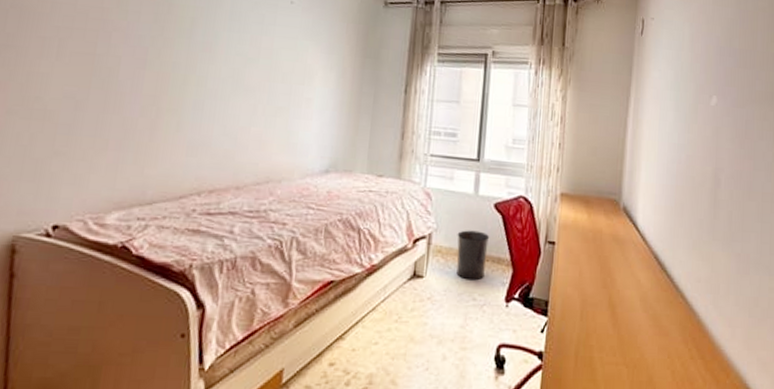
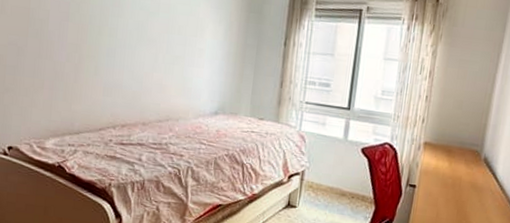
waste bin: present [456,230,490,281] -> none [325,170,356,214]

